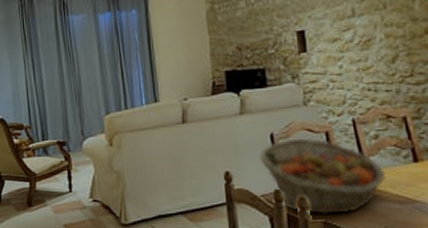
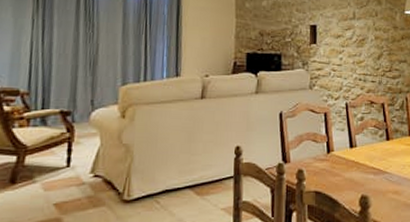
fruit basket: present [259,138,387,215] -> none [268,117,367,186]

